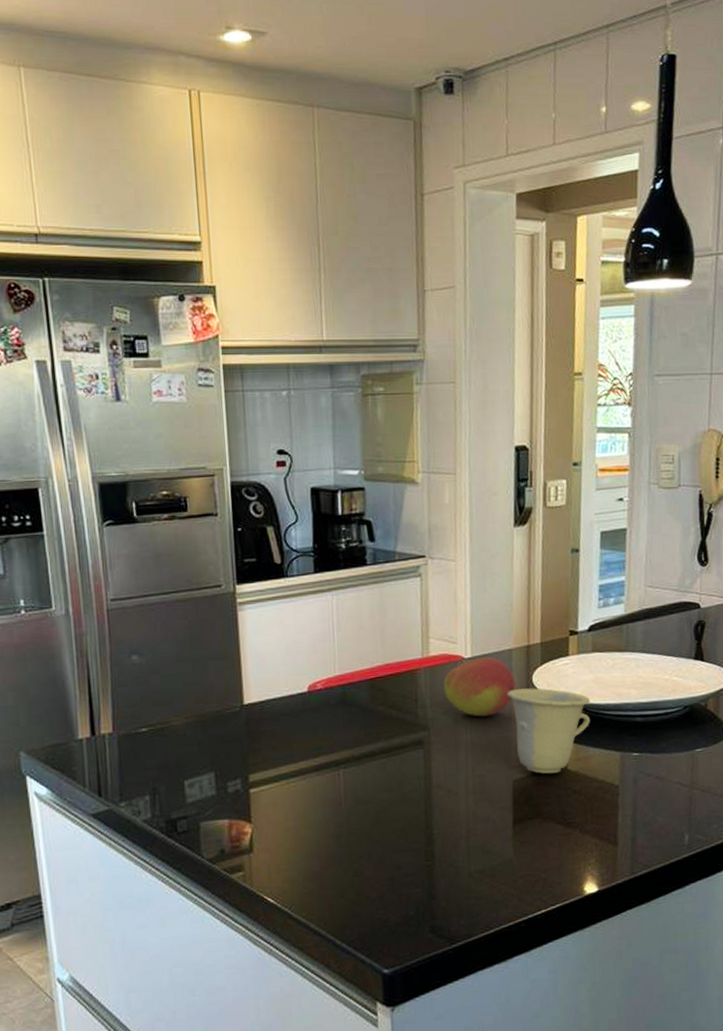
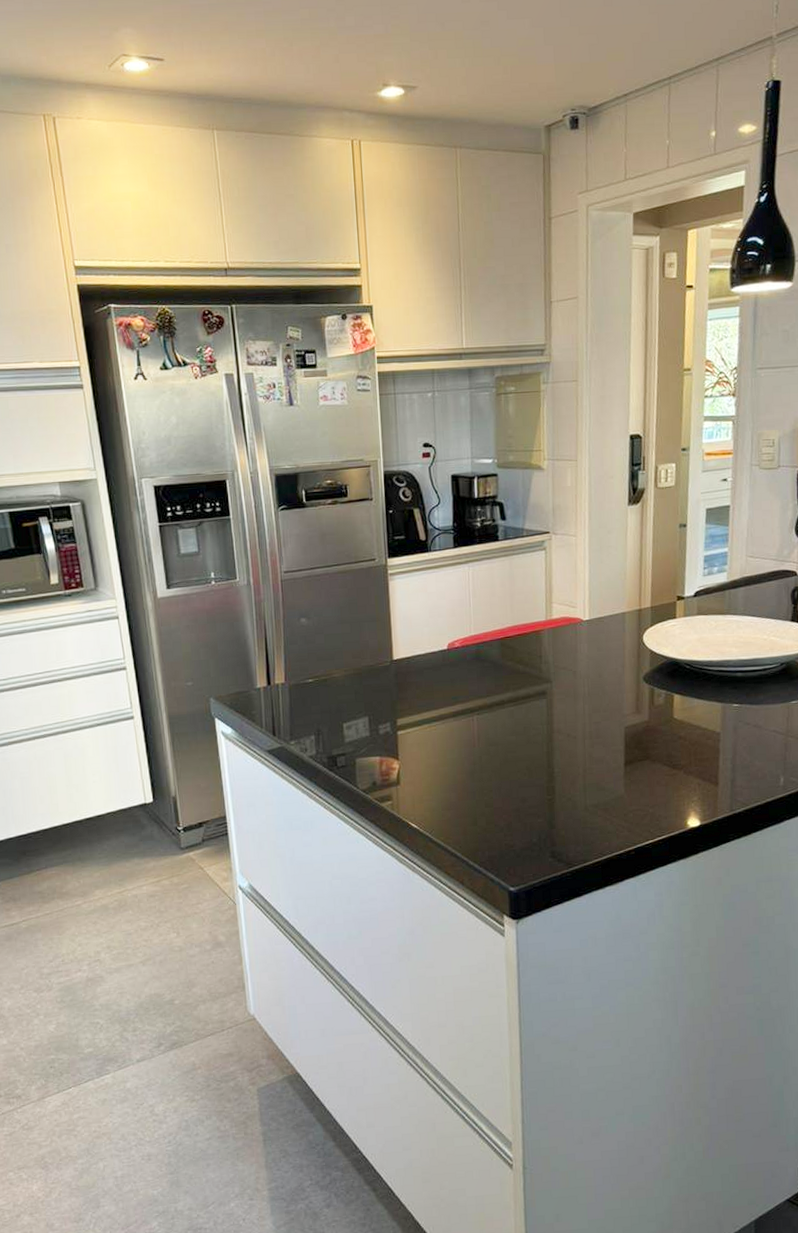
fruit: present [443,657,516,717] -> none [564,619,628,672]
cup: present [508,688,590,774] -> none [621,646,695,722]

